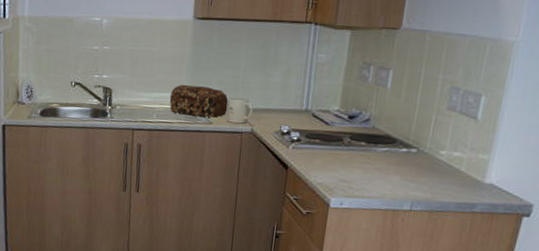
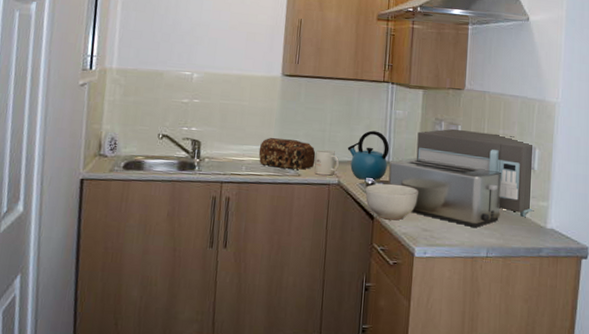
kettle: none [262,76,309,129] -> present [347,130,390,181]
bowl: none [279,132,340,171] -> present [365,183,420,221]
toaster: none [305,105,438,180] -> present [388,157,502,227]
microwave: none [338,73,478,171] -> present [416,128,533,218]

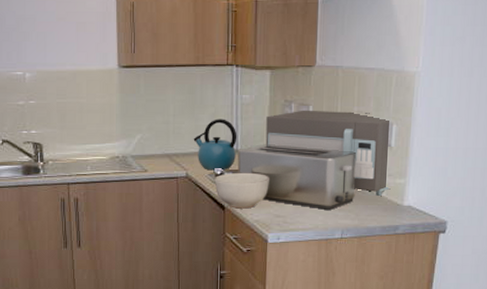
bread loaf: present [258,138,316,170] -> none [102,135,161,165]
mug: present [314,149,340,176] -> none [161,142,187,169]

